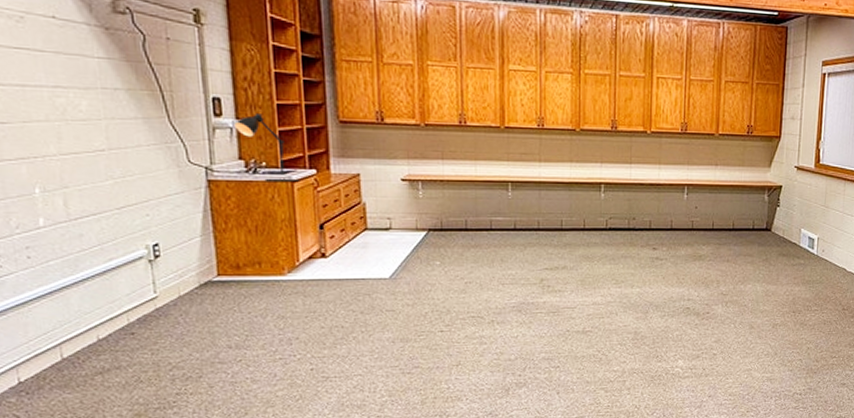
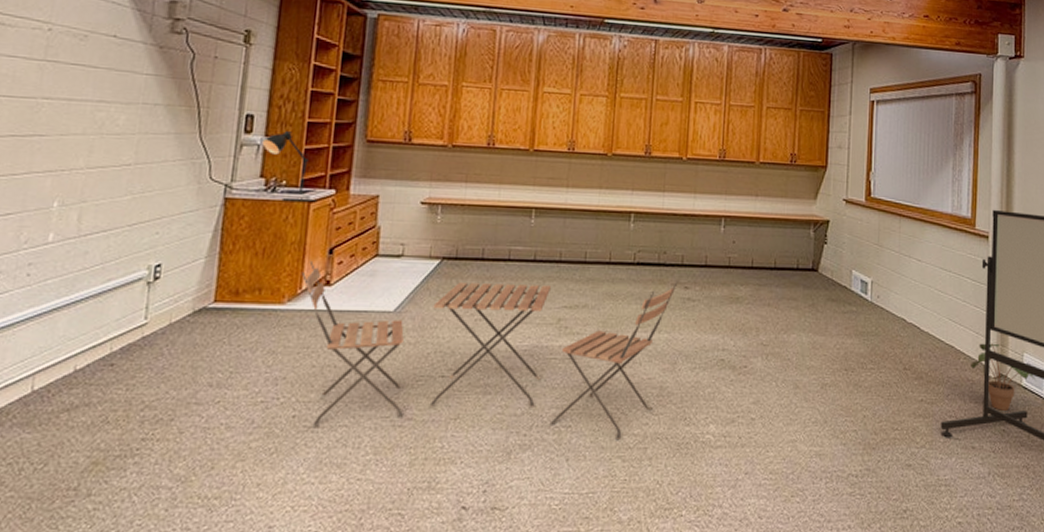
folding chair: none [296,235,647,377] -> present [301,260,678,441]

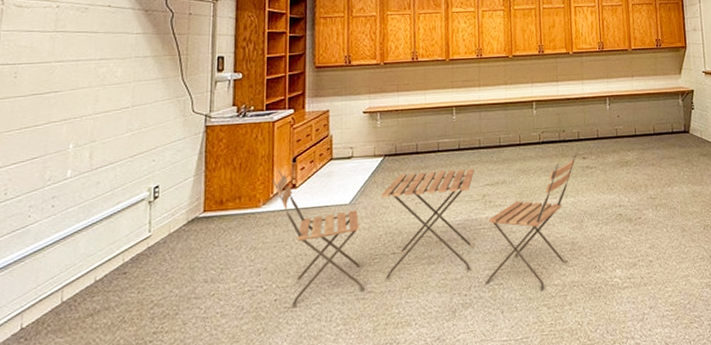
desk lamp: present [262,131,318,203] -> none [232,66,280,124]

